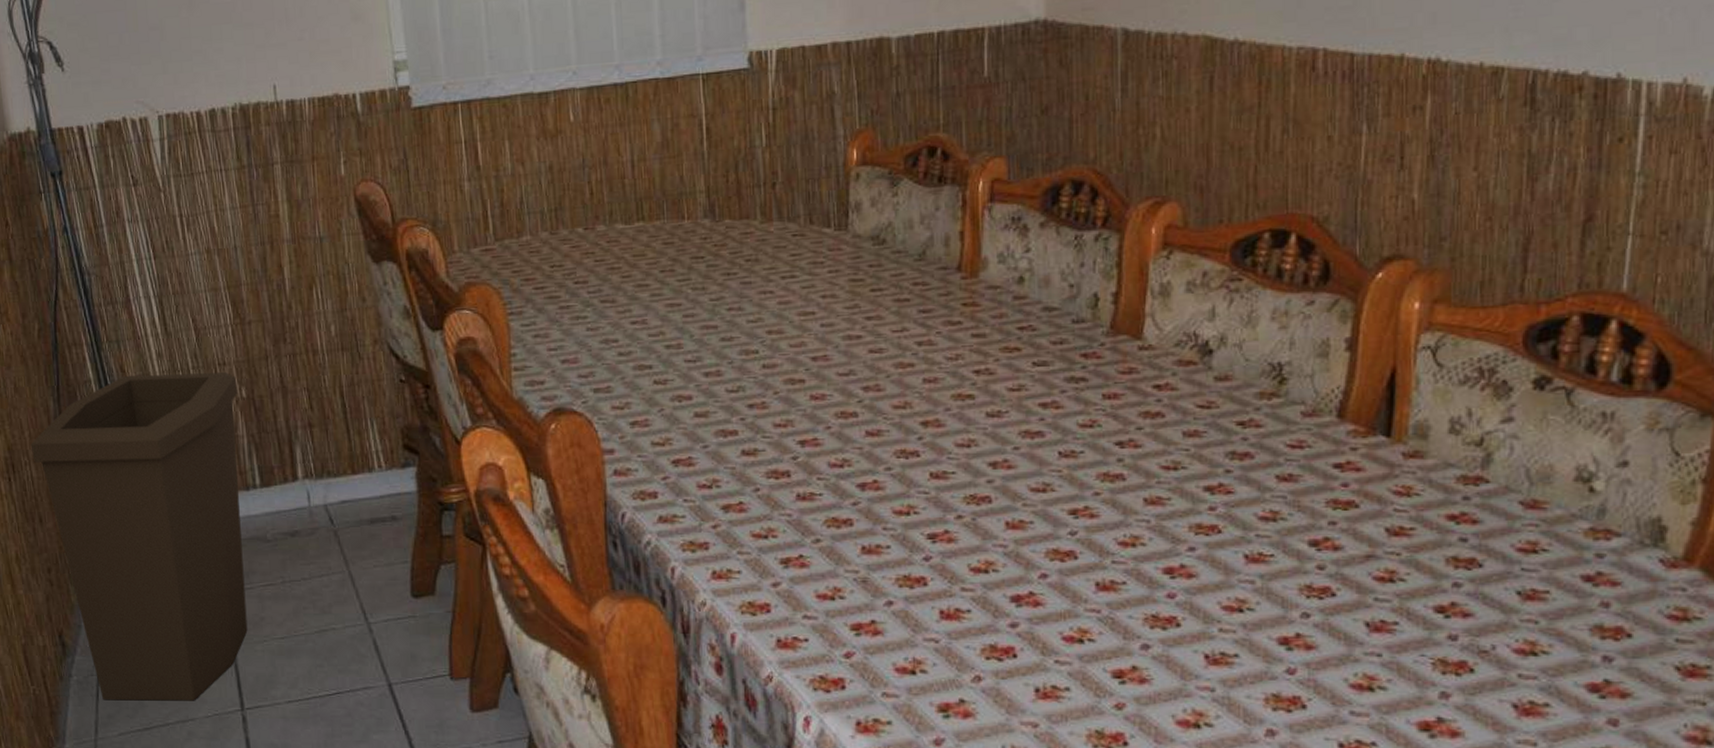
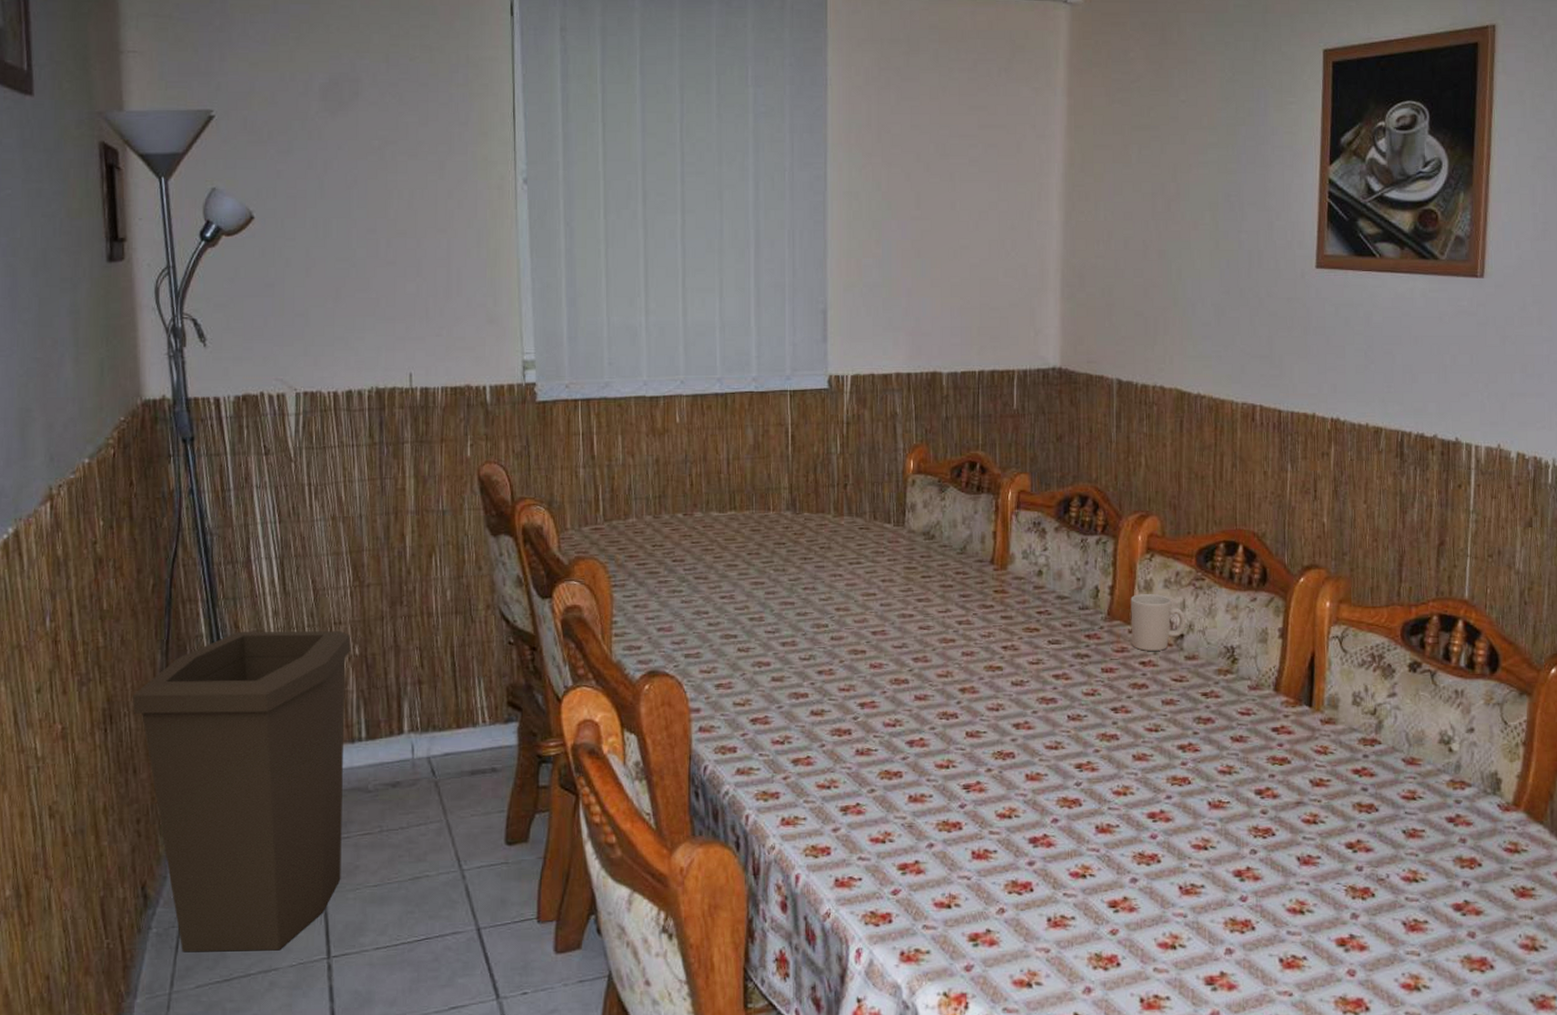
mug: none [1141,300,1217,372] -> present [1130,594,1187,651]

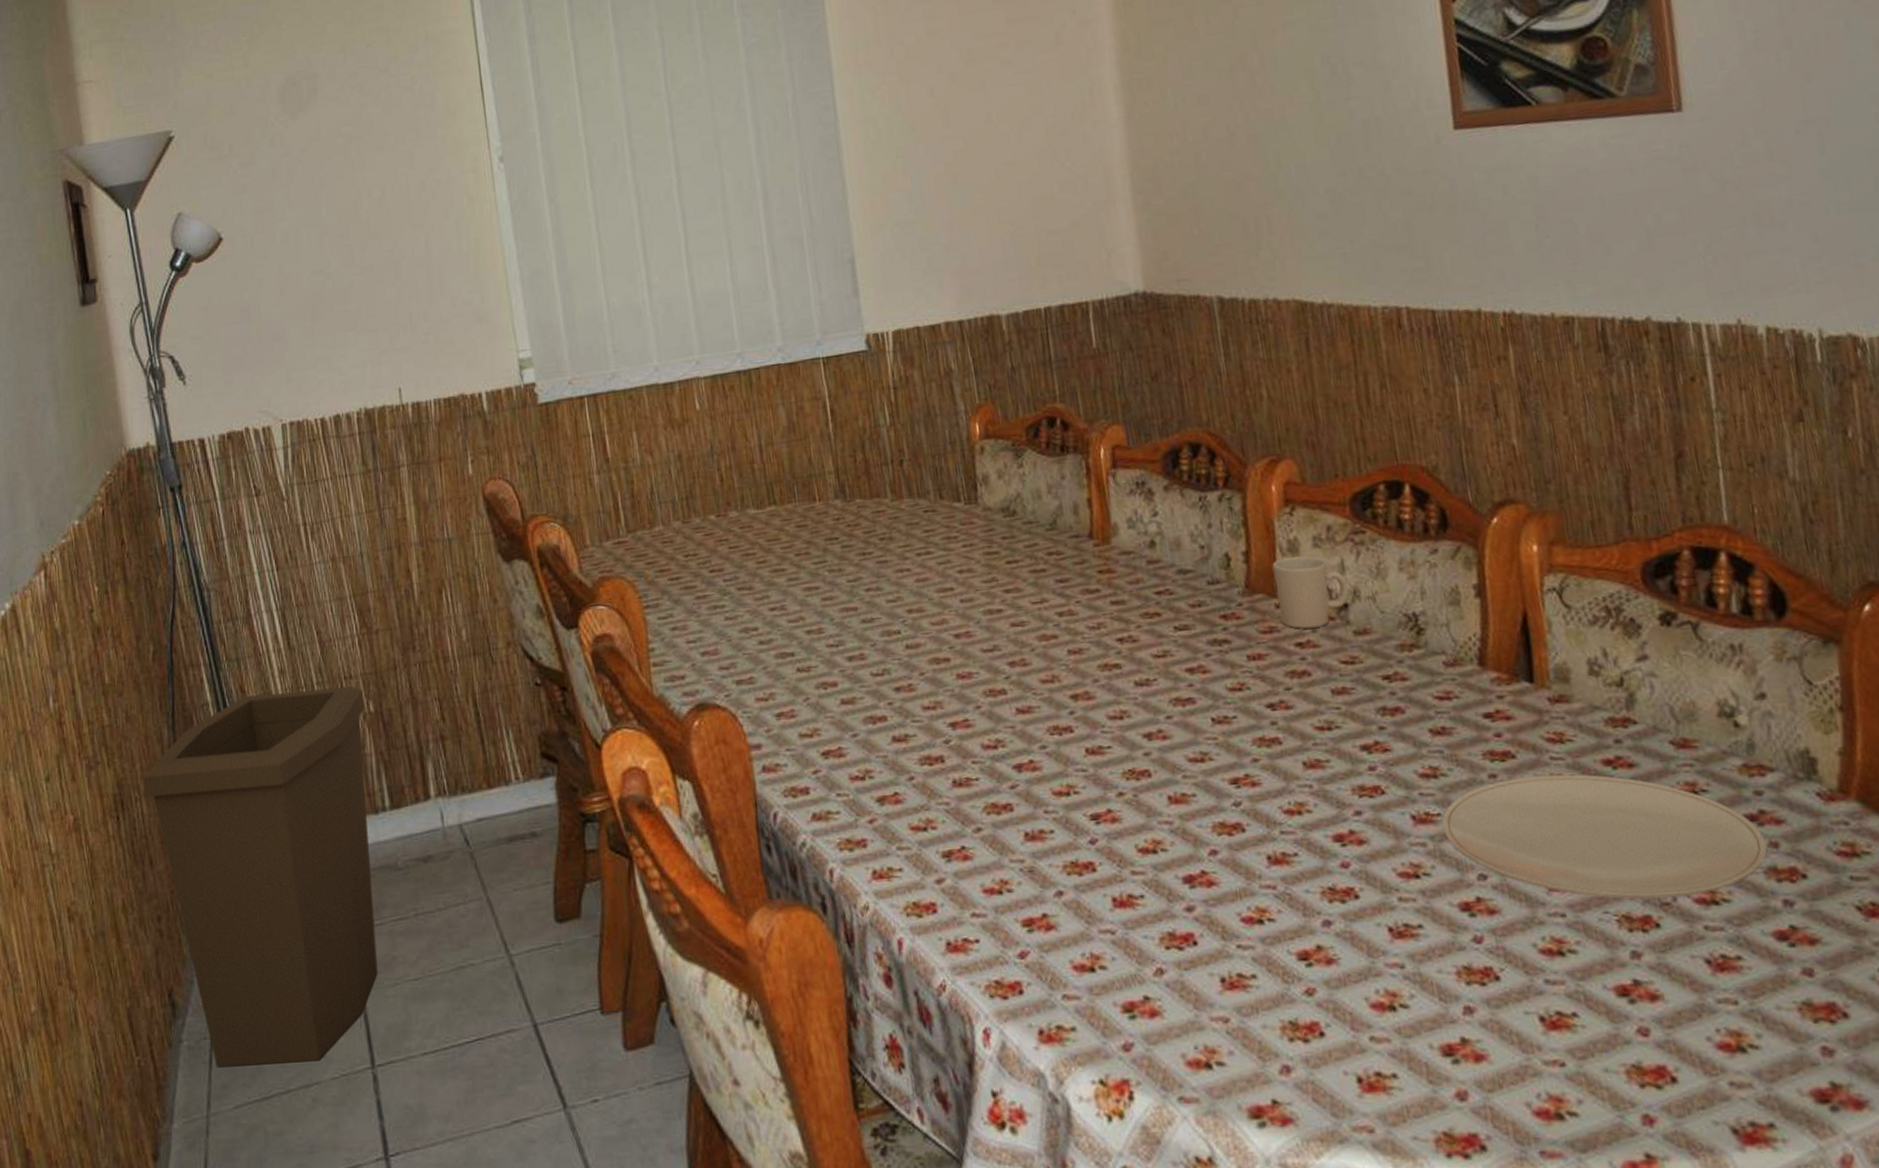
plate: none [1229,777,1458,875] -> present [1441,774,1768,900]

